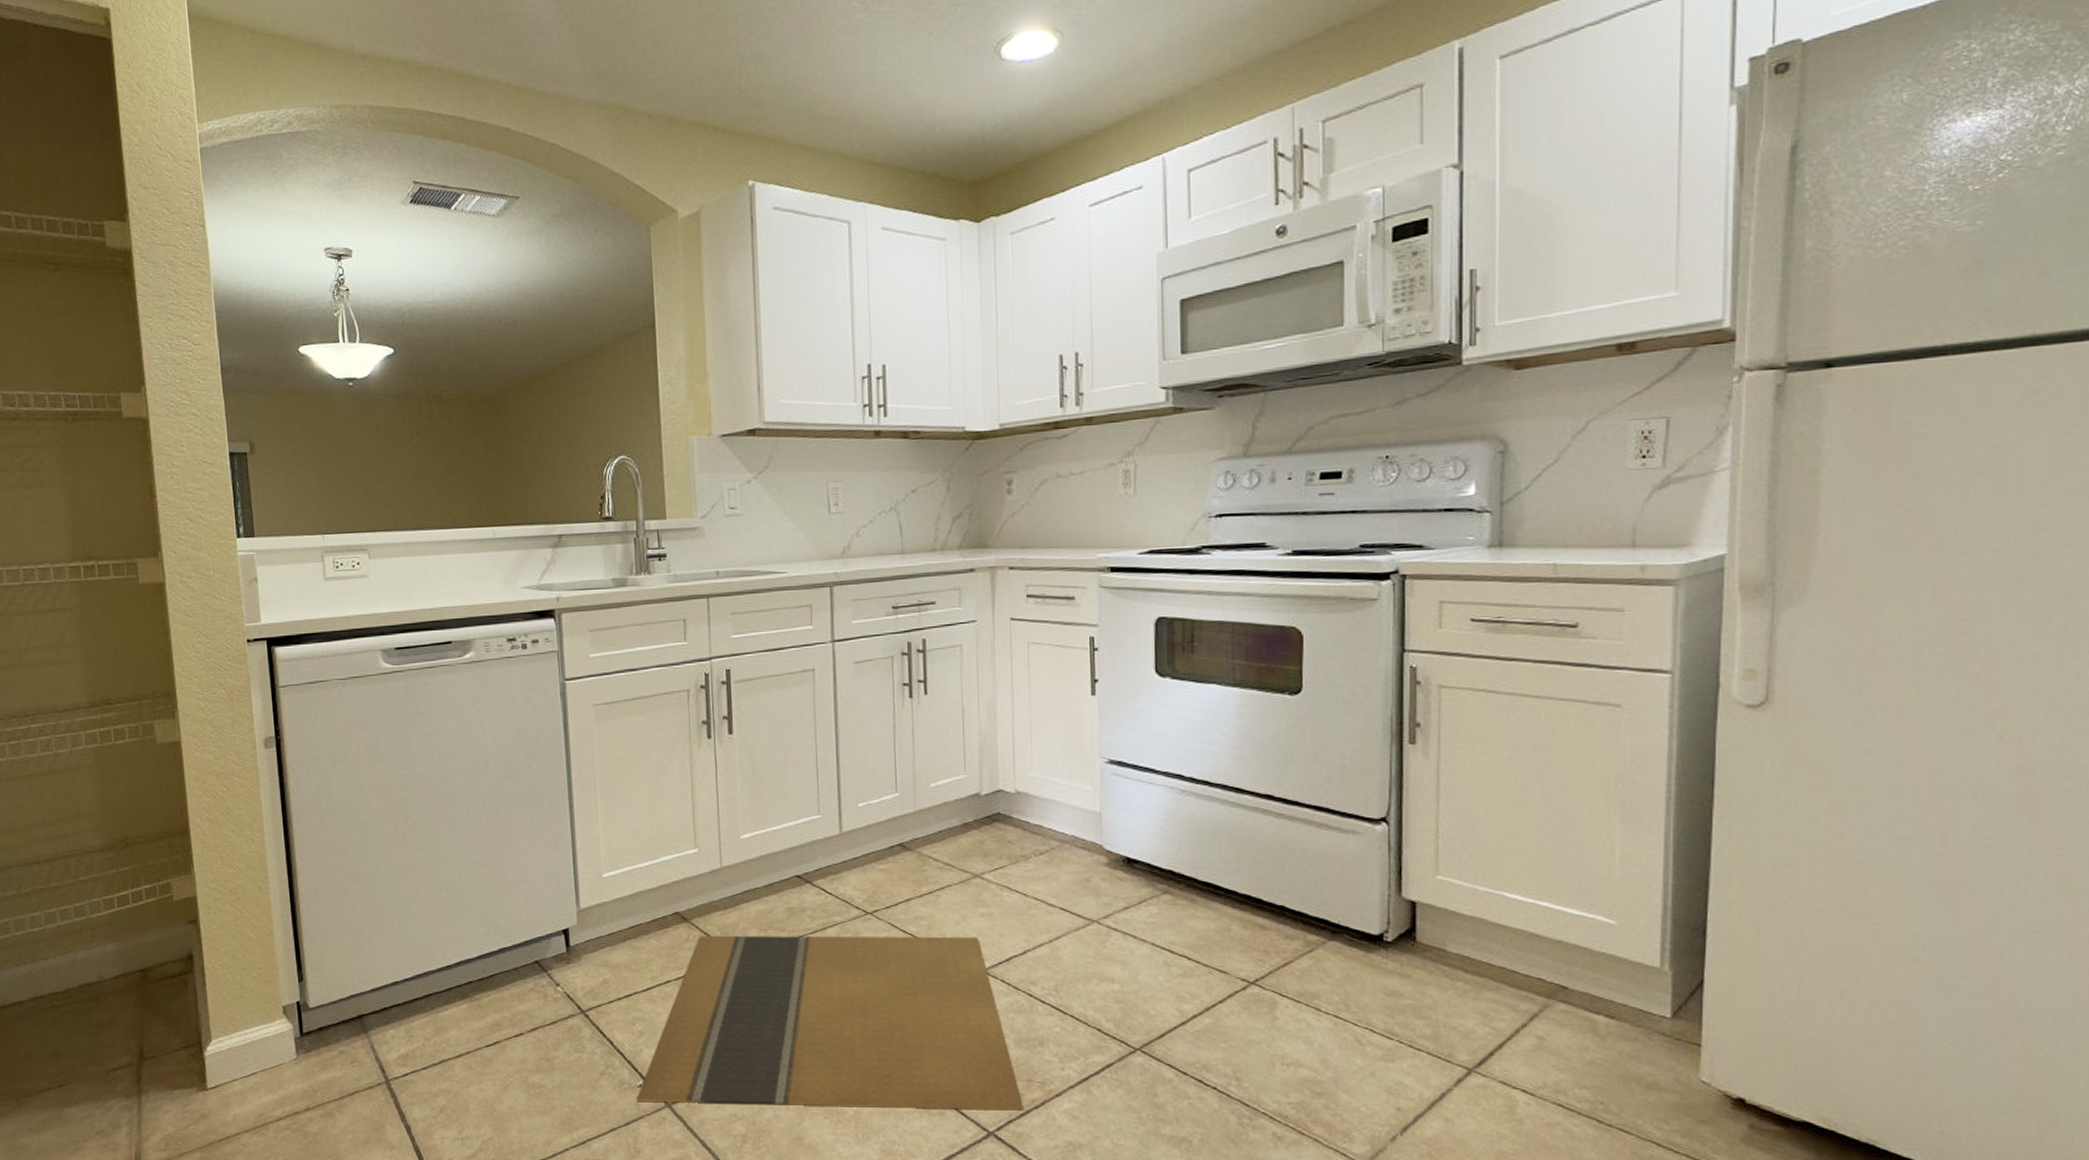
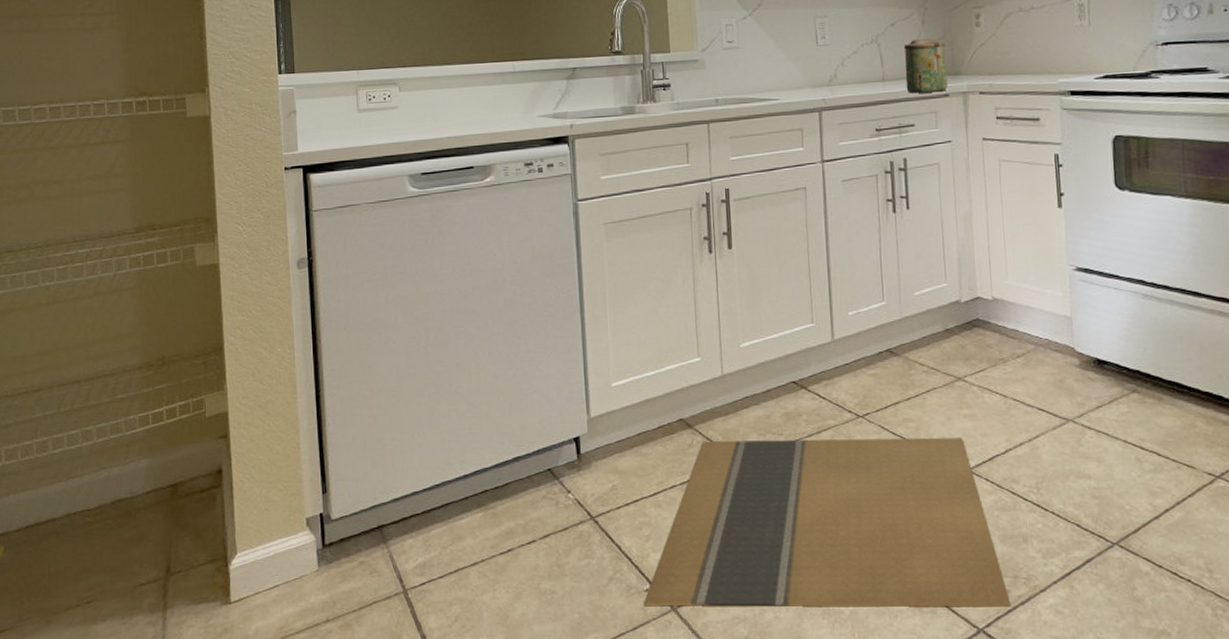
canister: none [925,507,974,568] -> present [903,38,948,94]

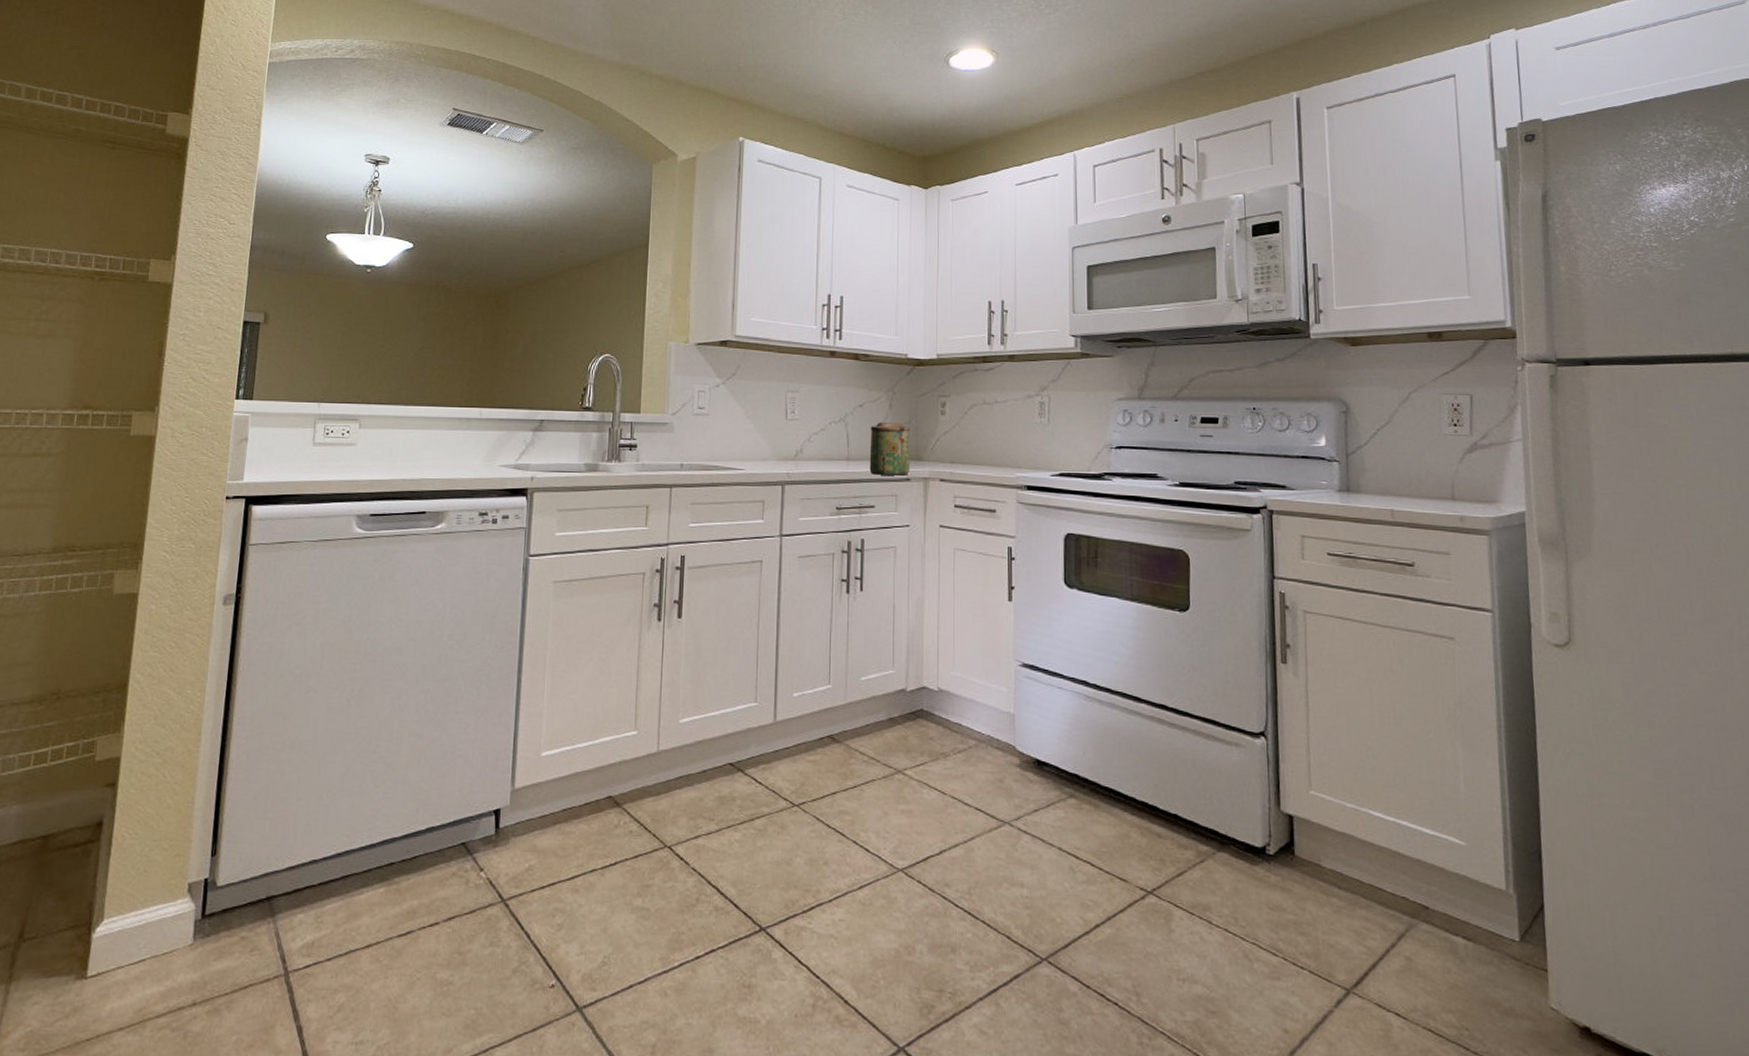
door mat: present [643,437,1011,607] -> none [546,821,934,1024]

